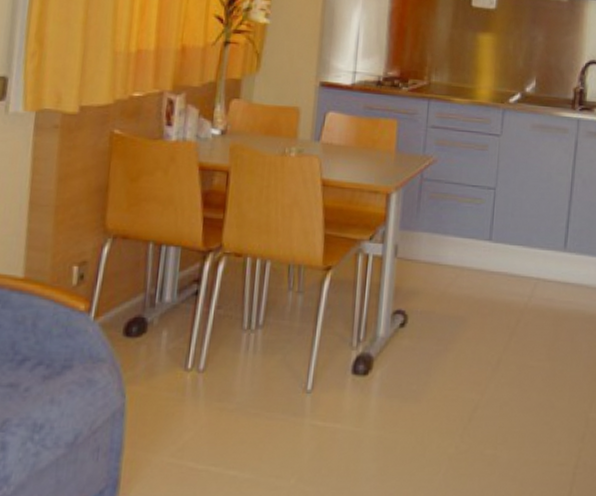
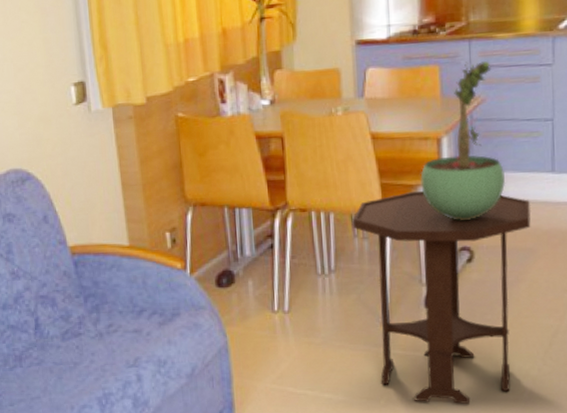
side table: none [288,245,467,484] -> present [351,191,531,404]
potted plant: none [364,120,447,282] -> present [420,61,506,220]

